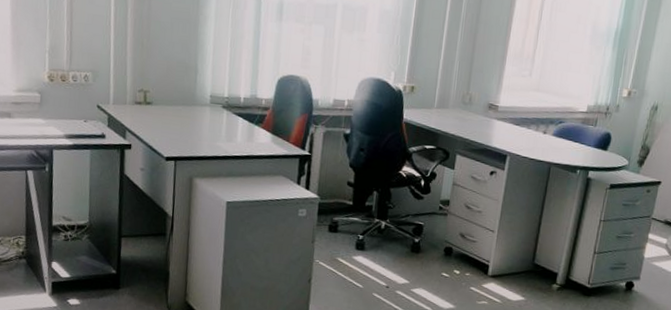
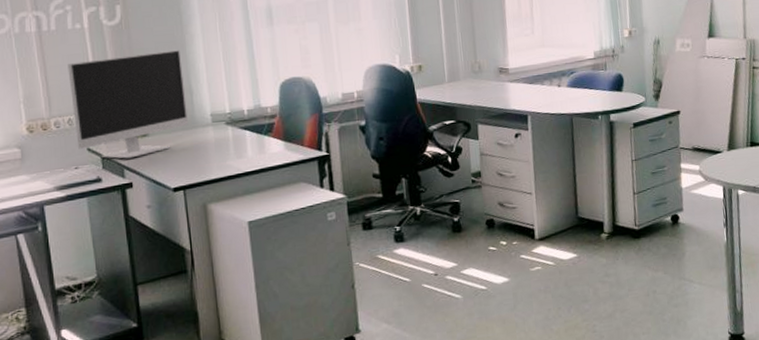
computer monitor: none [89,23,193,122] -> present [68,49,188,159]

